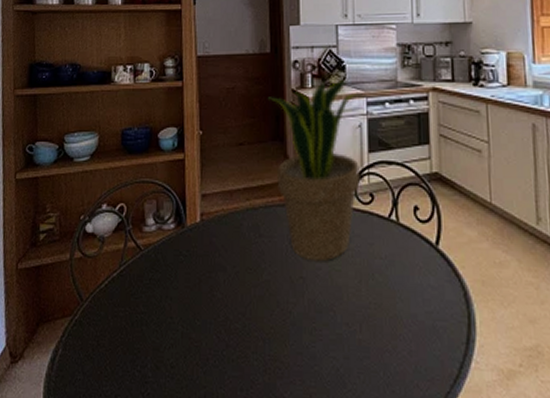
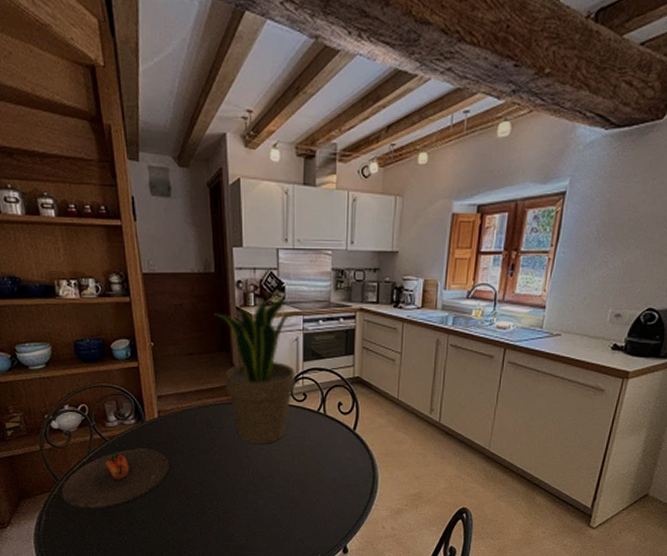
plate: none [84,261,210,344] -> present [61,448,171,510]

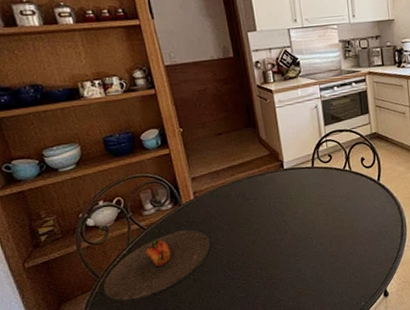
potted plant: present [213,299,304,445] -> none [236,72,321,209]

